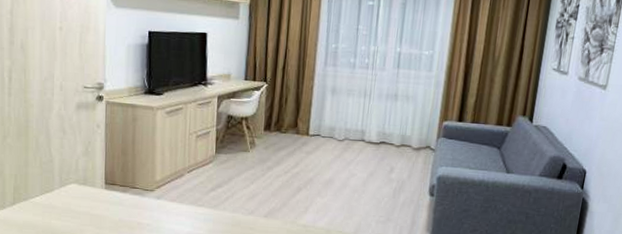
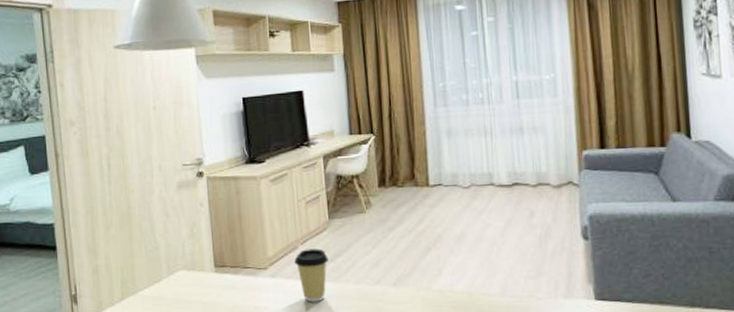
coffee cup: none [179,177,211,224] -> present [294,248,329,302]

